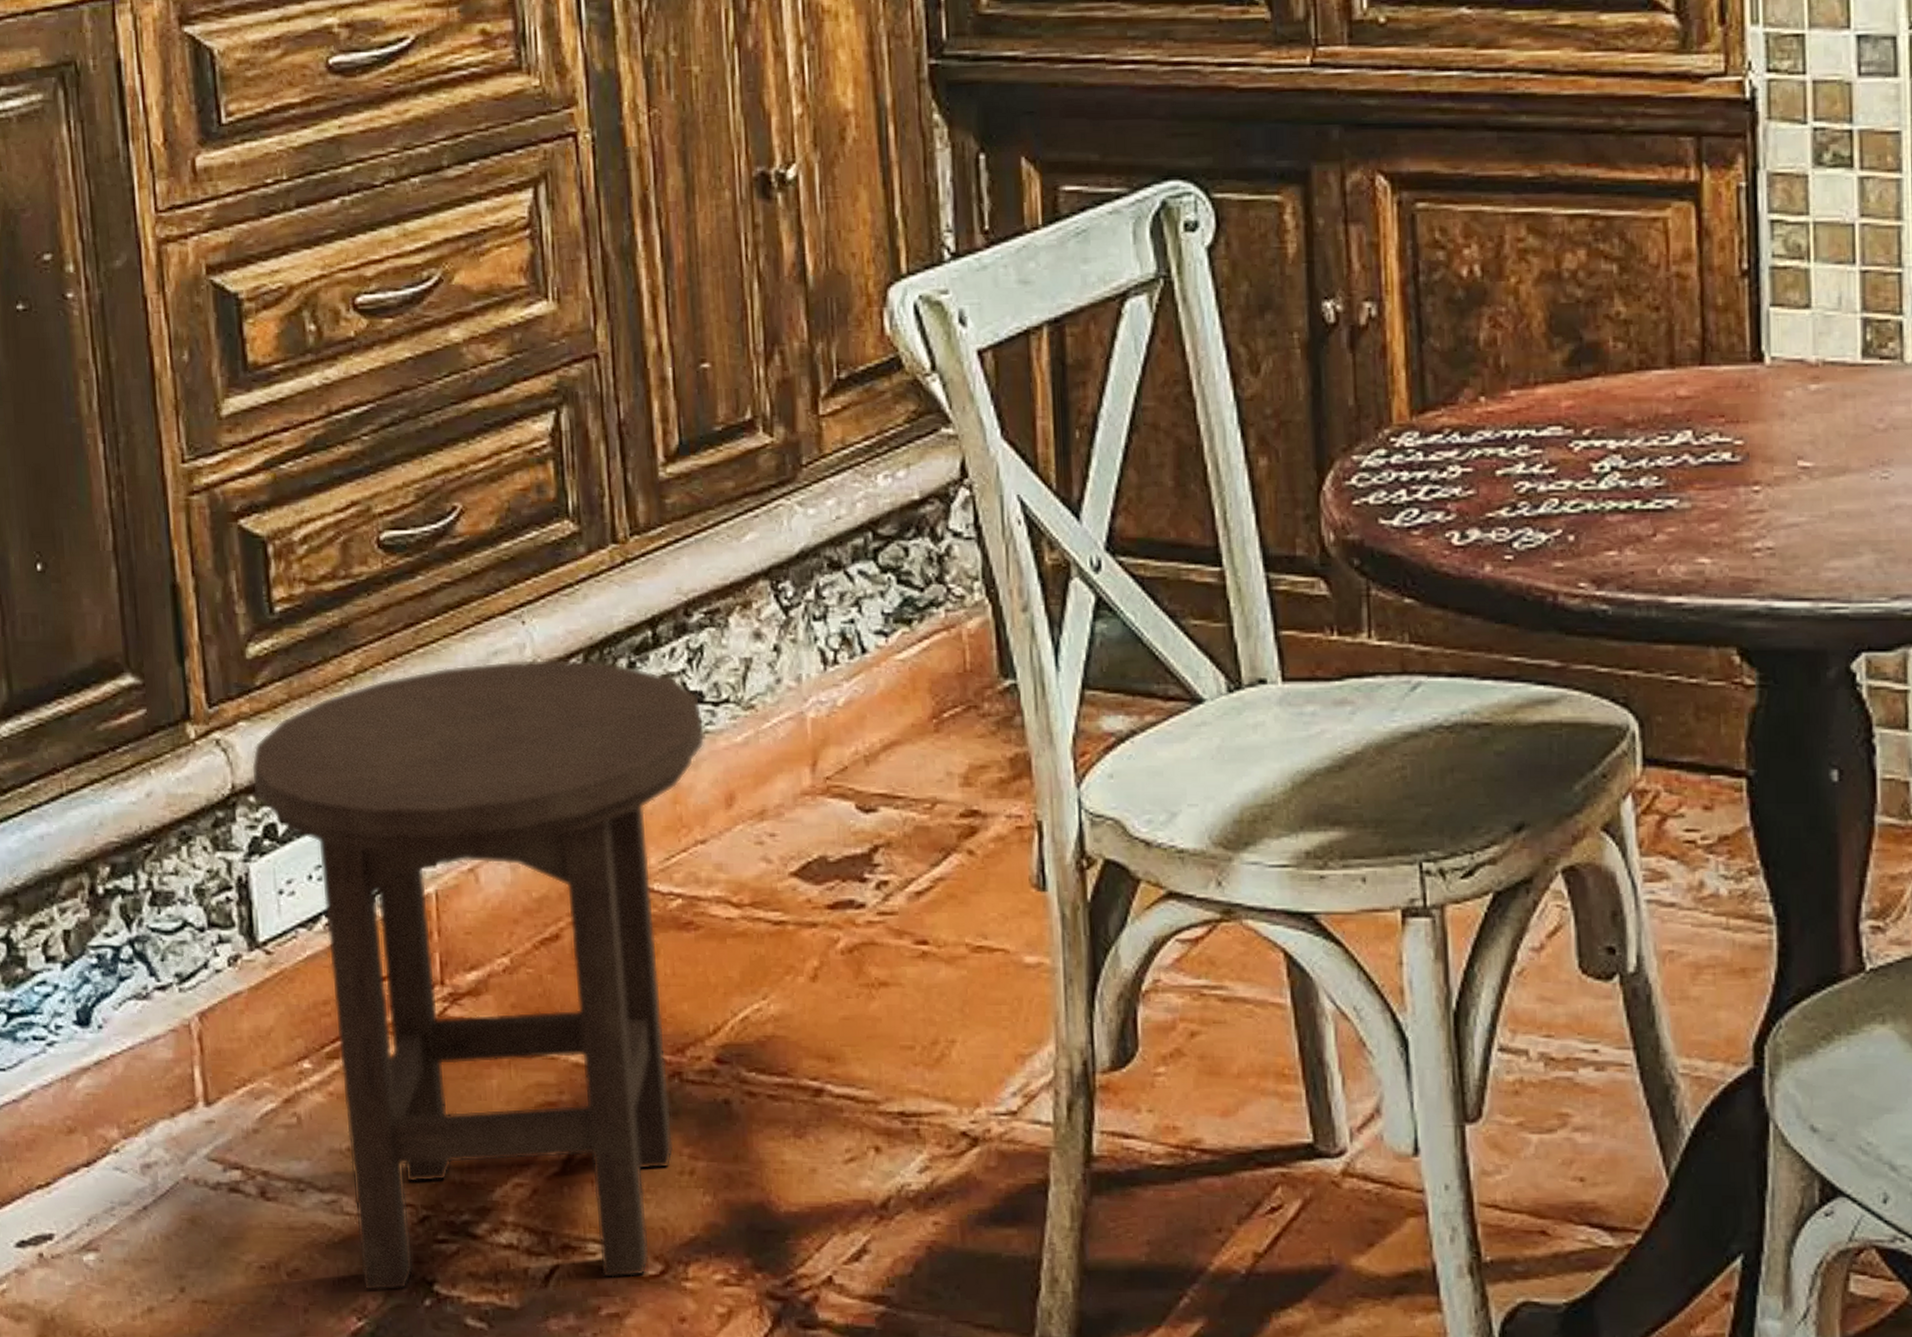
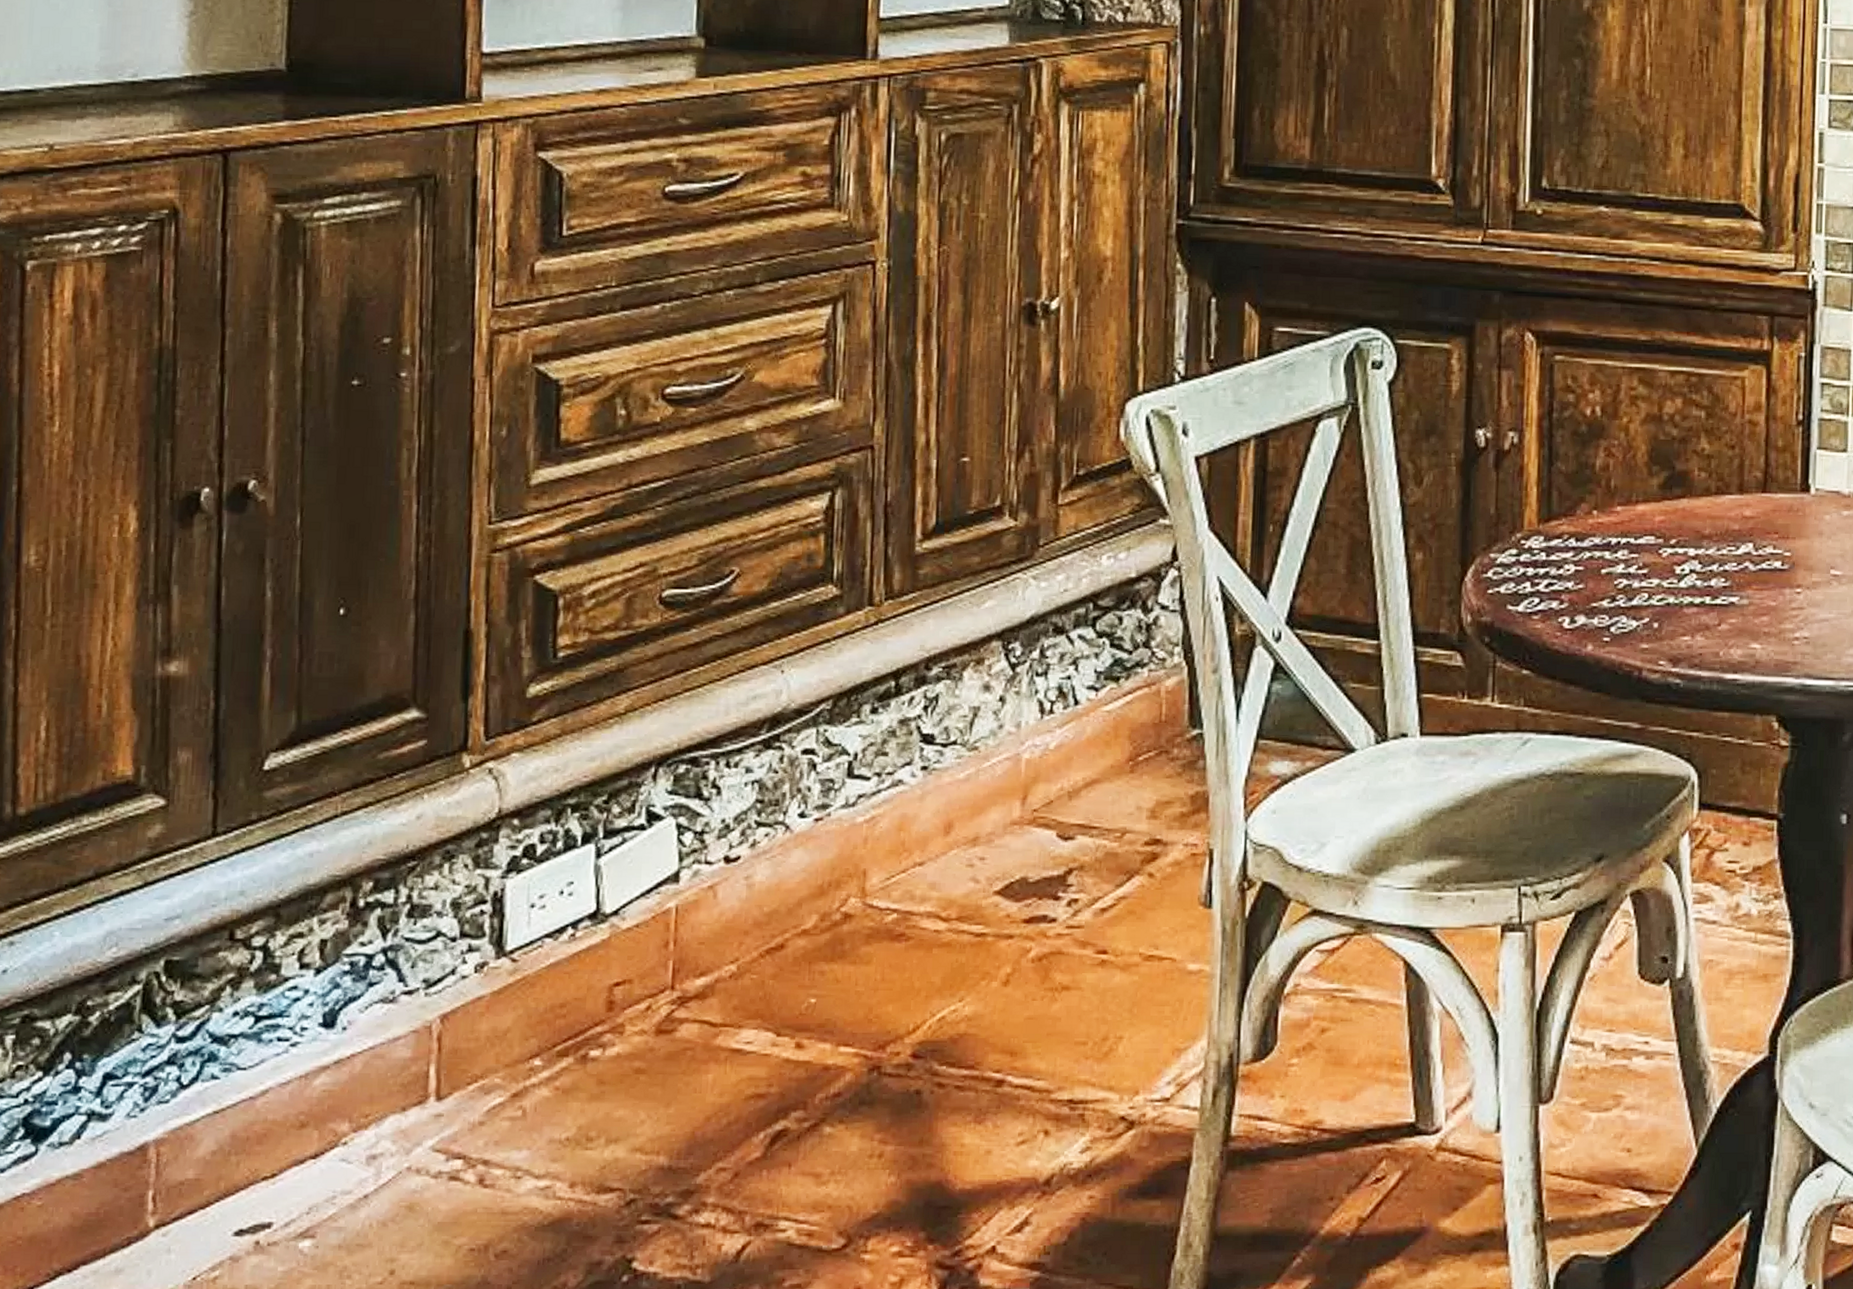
stool: present [251,660,705,1292] -> none [518,704,933,1270]

